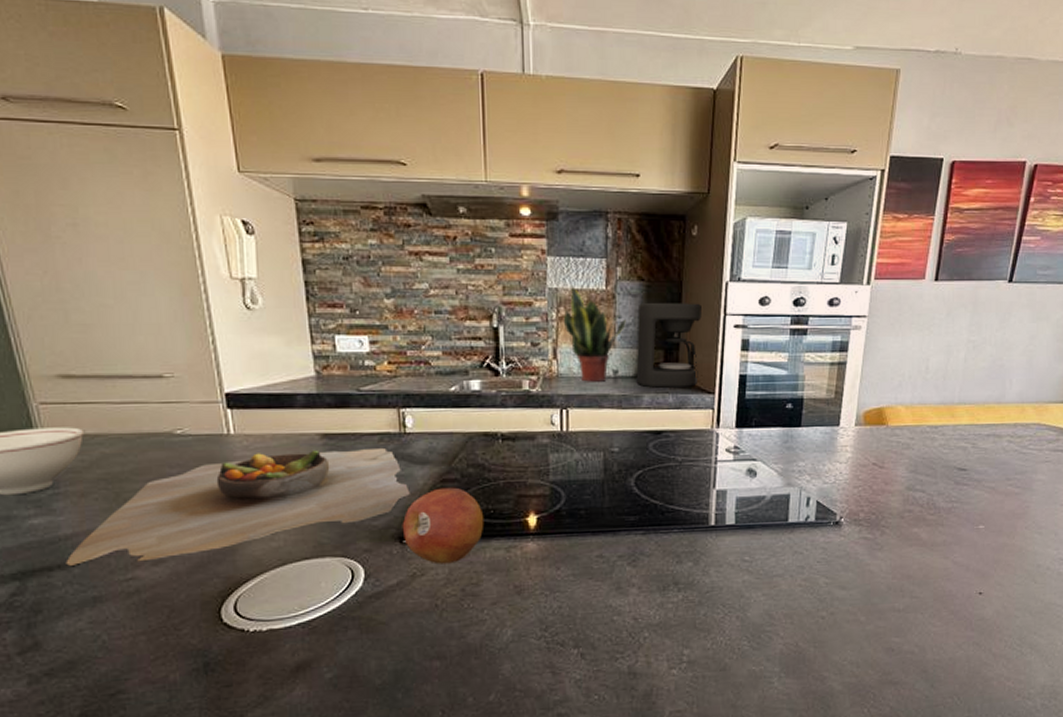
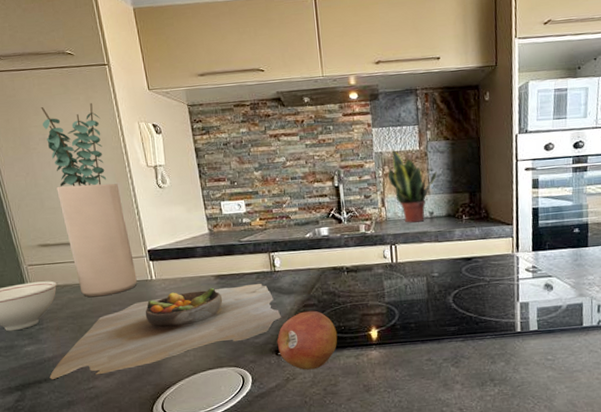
vase: none [71,177,207,454] -> present [41,102,137,298]
coffee maker: present [636,302,702,389] -> none [446,153,498,224]

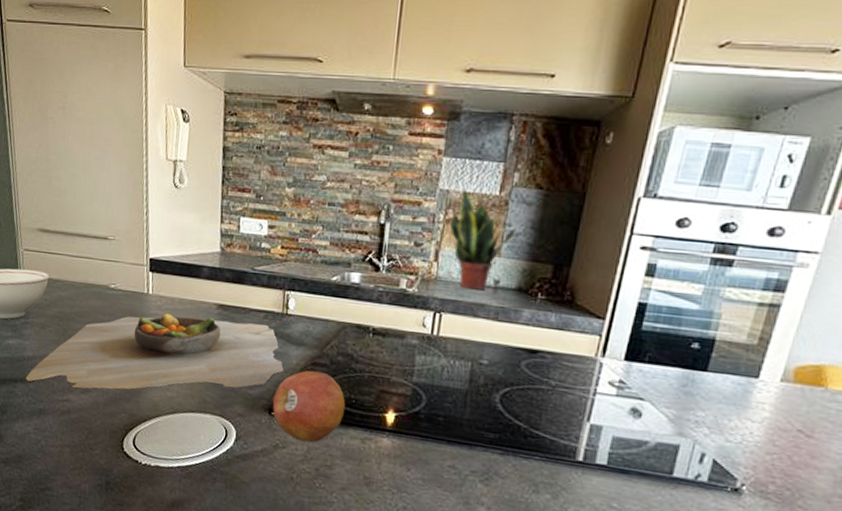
vase: present [41,102,137,298] -> none [64,69,133,302]

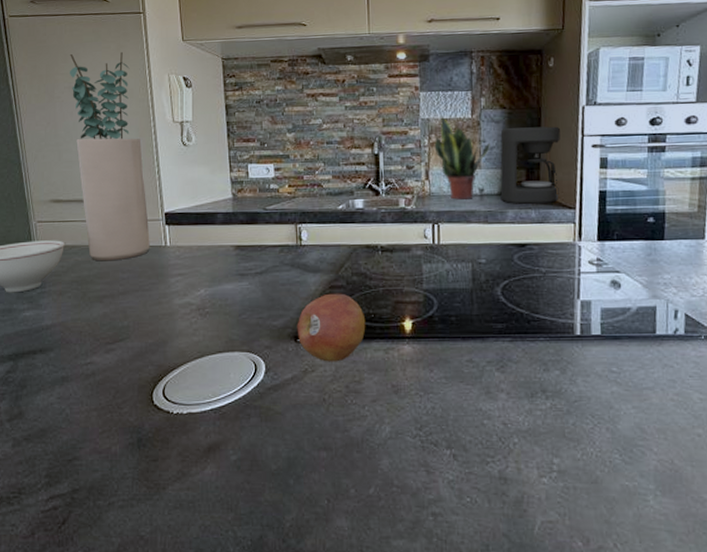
cutting board: present [26,313,284,389] -> none [45,257,304,350]
vase: none [64,69,133,302] -> present [70,51,150,261]
coffee maker: none [517,212,604,309] -> present [500,126,560,205]

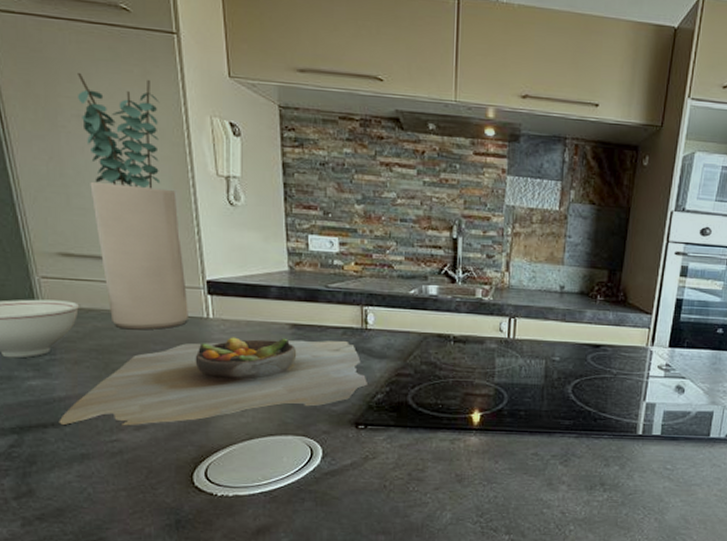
cutting board: none [45,257,304,350] -> present [59,337,367,426]
fruit: present [297,293,366,362] -> none [358,381,433,450]
potted plant: present [434,116,490,201] -> none [517,205,575,296]
coffee maker: present [500,126,560,205] -> none [580,225,646,308]

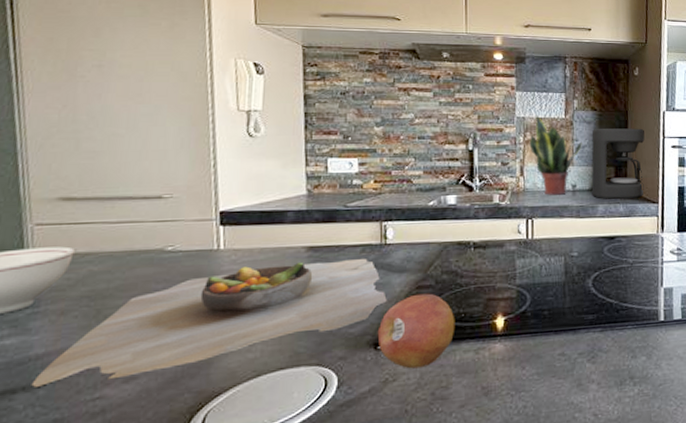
vase: present [78,72,188,330] -> none [101,27,198,271]
fruit: none [358,381,433,450] -> present [377,293,455,369]
potted plant: none [517,205,575,296] -> present [529,115,582,197]
coffee maker: none [580,225,646,308] -> present [591,128,645,200]

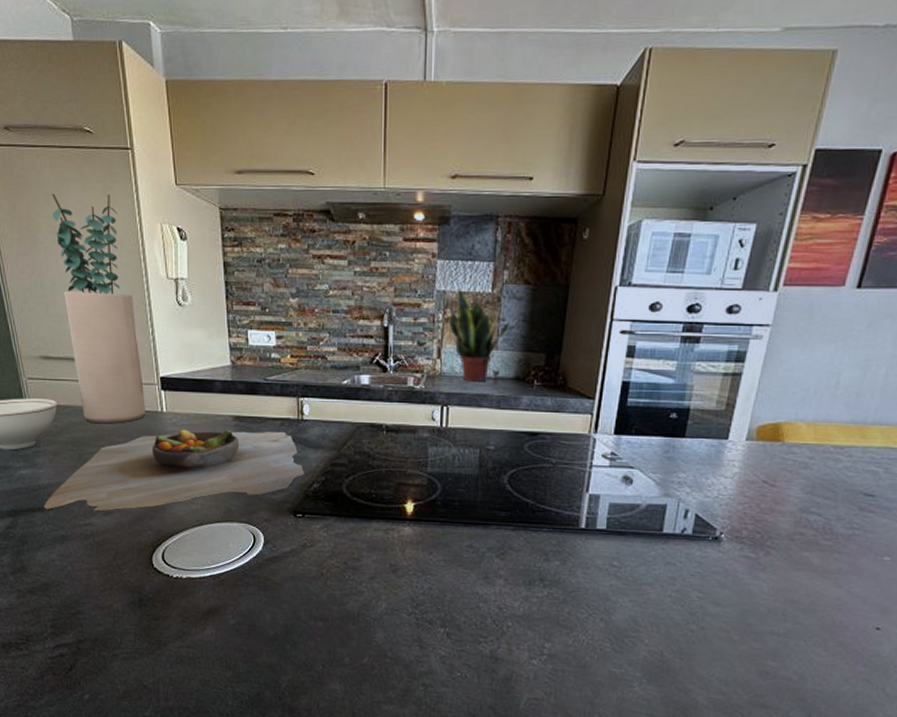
vase: none [101,27,198,271] -> present [52,193,146,424]
fruit: present [377,293,455,369] -> none [296,471,367,539]
coffee maker: present [591,128,645,200] -> none [516,305,587,392]

